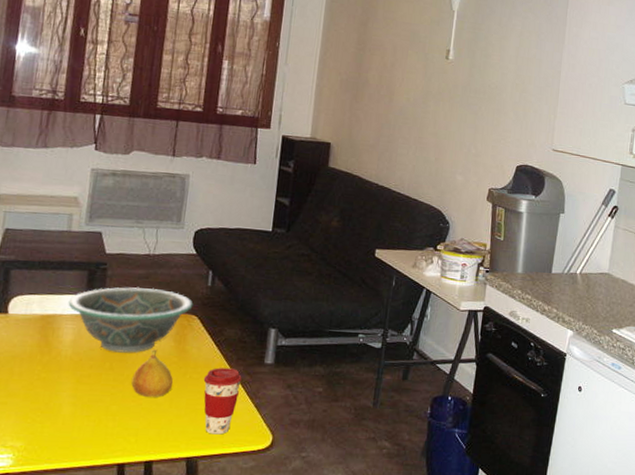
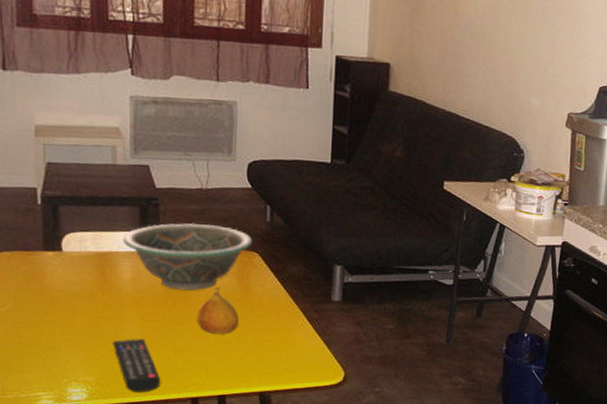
remote control: none [45,402,90,458] -> present [113,339,161,393]
coffee cup: present [203,368,242,435] -> none [270,305,309,371]

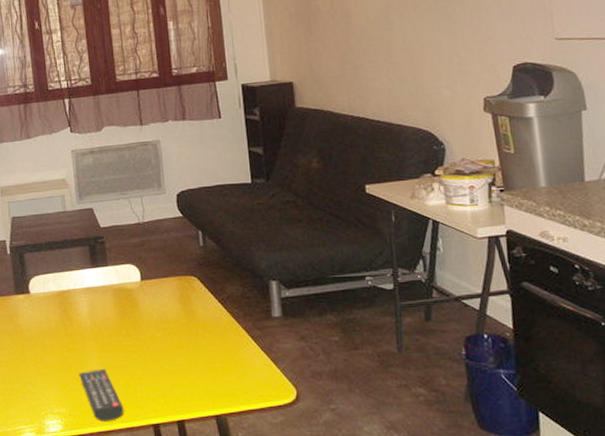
decorative bowl: present [122,222,253,291] -> none [78,254,190,320]
fruit: present [197,287,240,334] -> none [149,313,188,359]

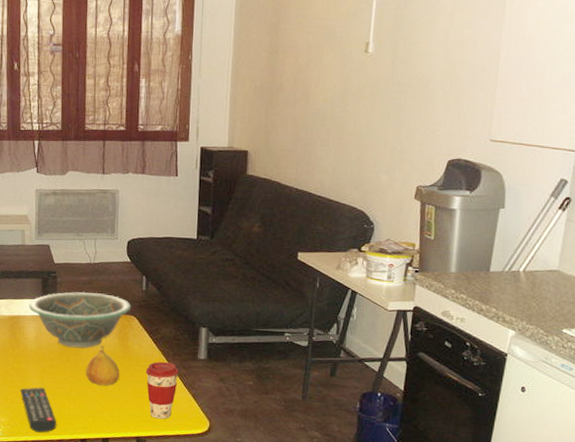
decorative bowl: none [78,254,190,320] -> present [29,291,132,348]
fruit: none [149,313,188,359] -> present [86,345,120,386]
coffee cup: none [215,325,253,391] -> present [145,362,179,419]

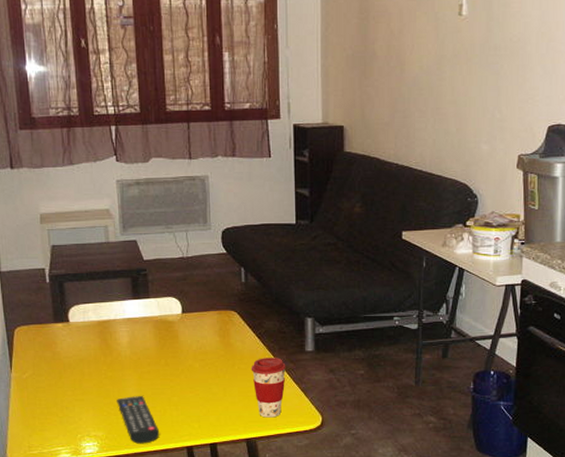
decorative bowl: present [29,291,132,348] -> none [119,288,231,350]
fruit: present [86,345,120,386] -> none [187,345,224,388]

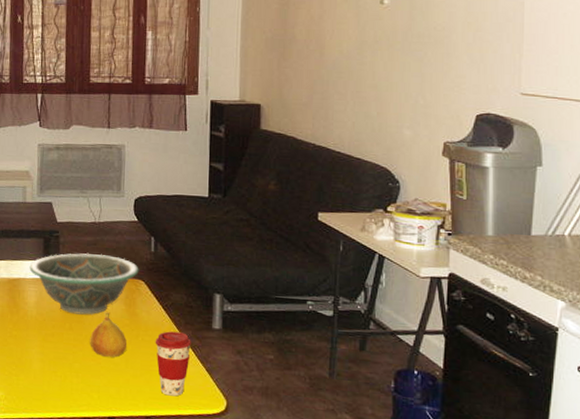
remote control: present [117,396,160,444] -> none [19,358,59,410]
decorative bowl: none [119,288,231,350] -> present [29,253,139,315]
fruit: none [187,345,224,388] -> present [90,312,128,358]

